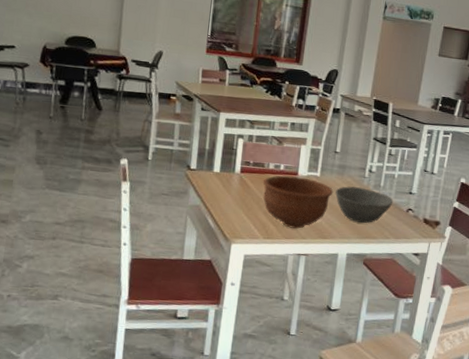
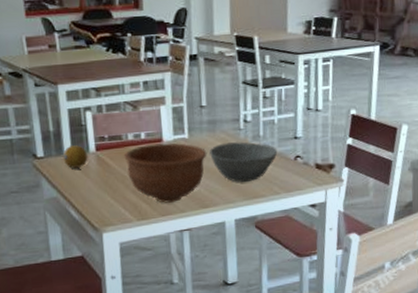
fruit: none [211,164,233,184] -> present [62,145,88,169]

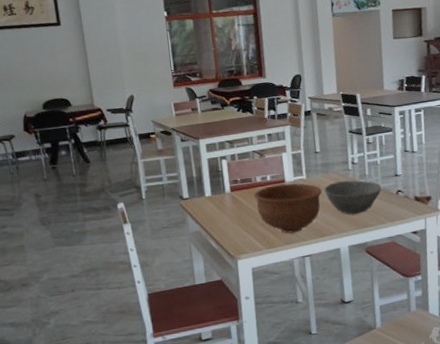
fruit: present [62,145,88,169] -> none [204,187,225,207]

